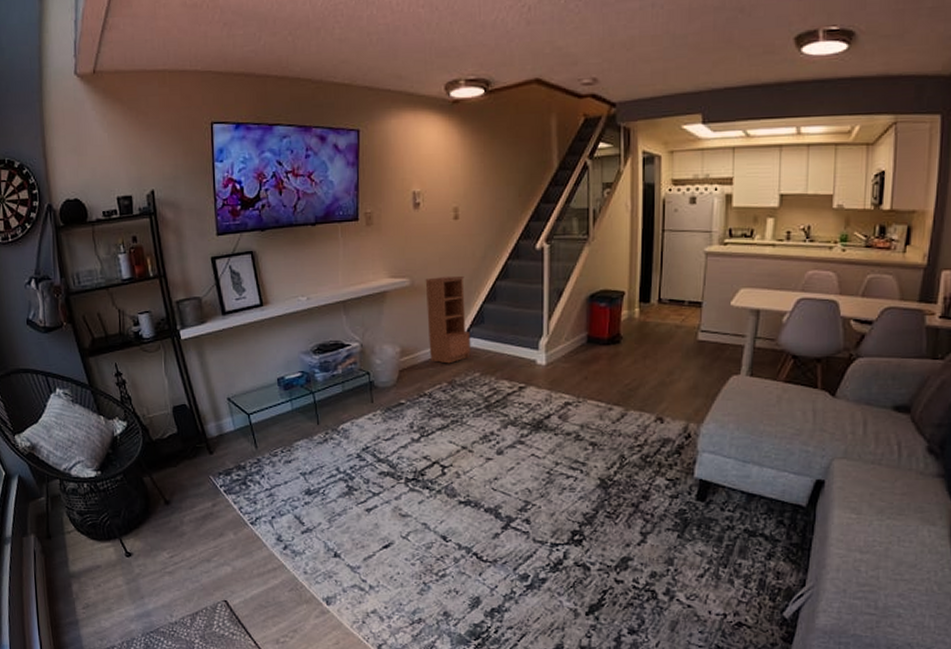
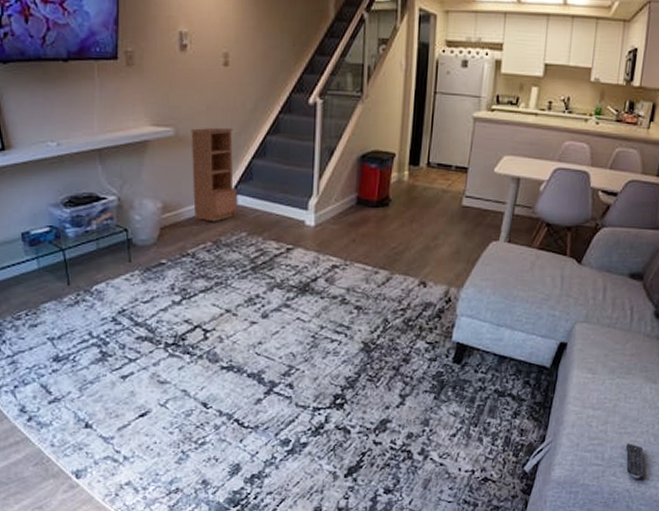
remote control: none [903,591,929,632] -> present [625,443,645,479]

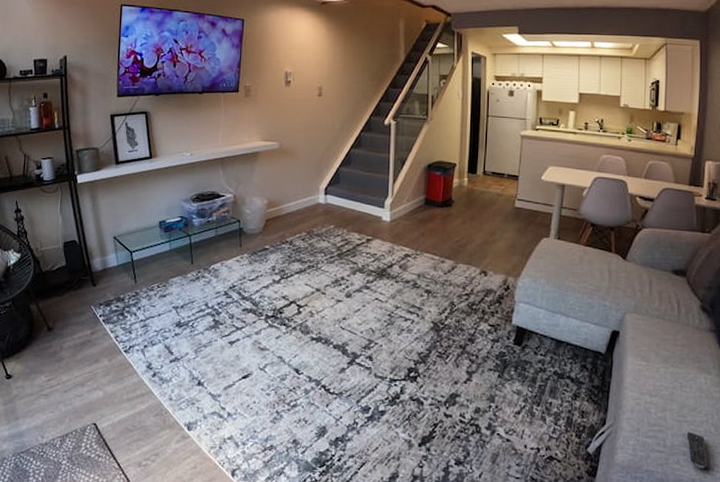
bookcase: present [191,127,238,222] -> none [291,142,328,216]

